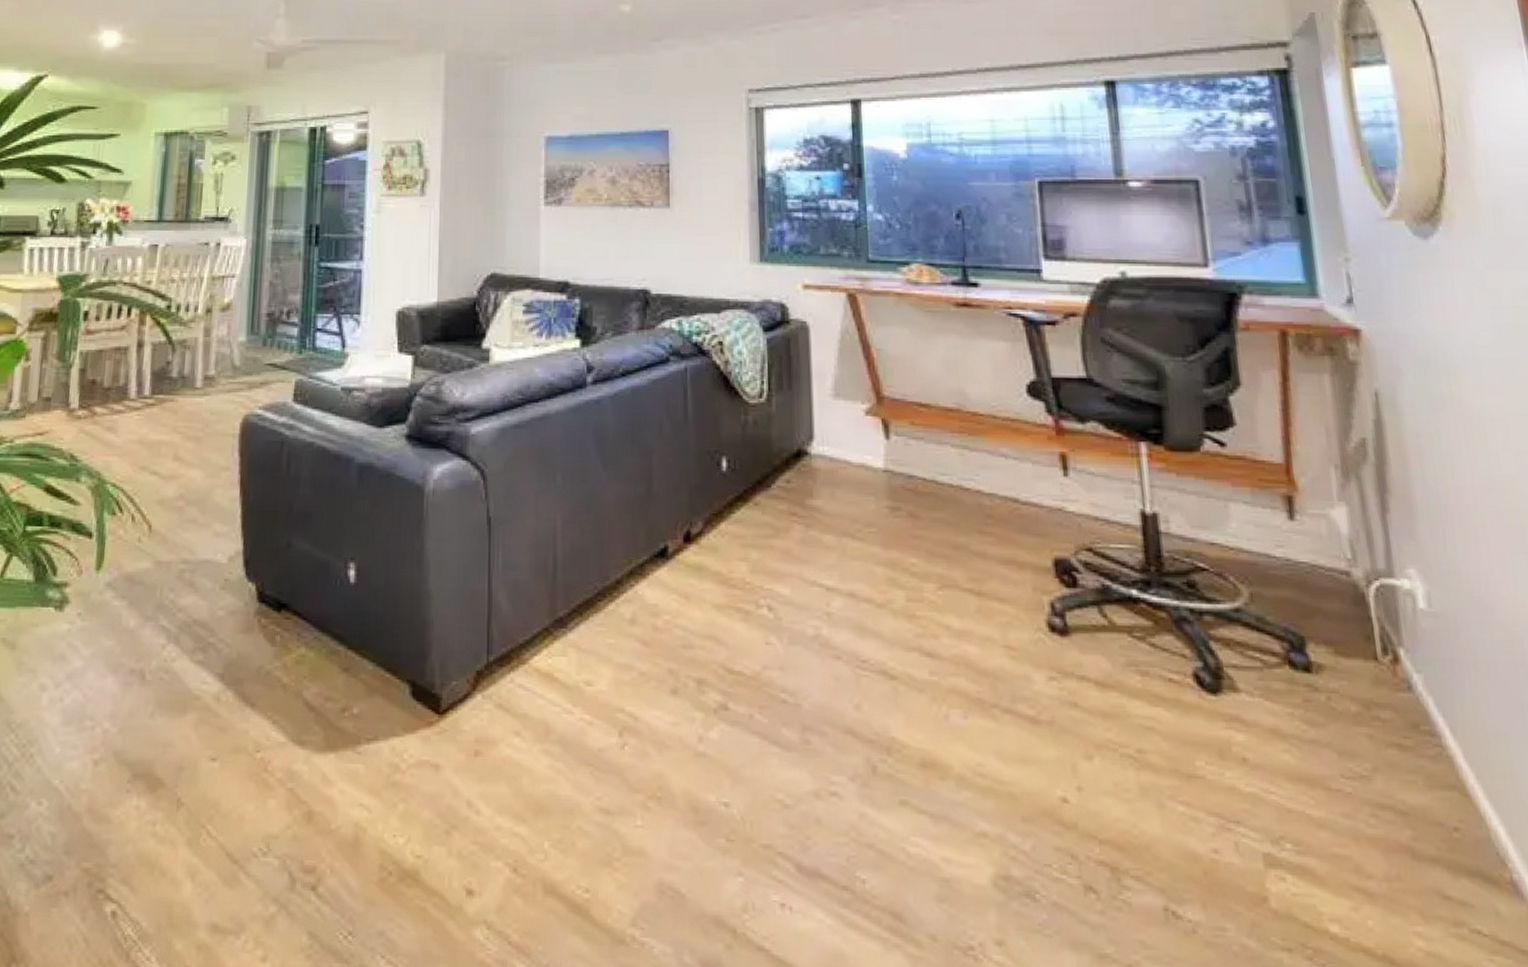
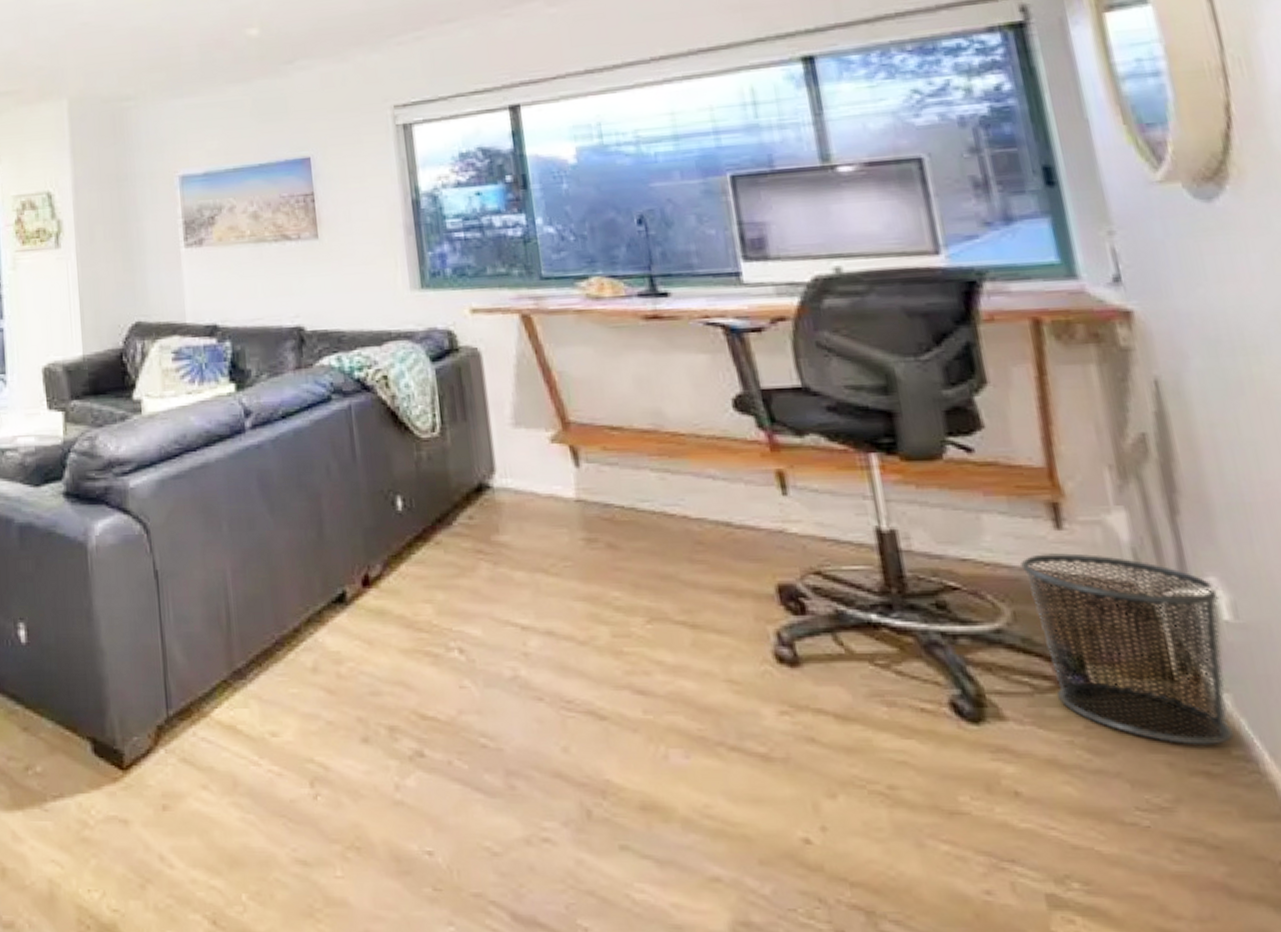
waste bin: none [1259,541,1423,721] -> present [1021,553,1234,746]

